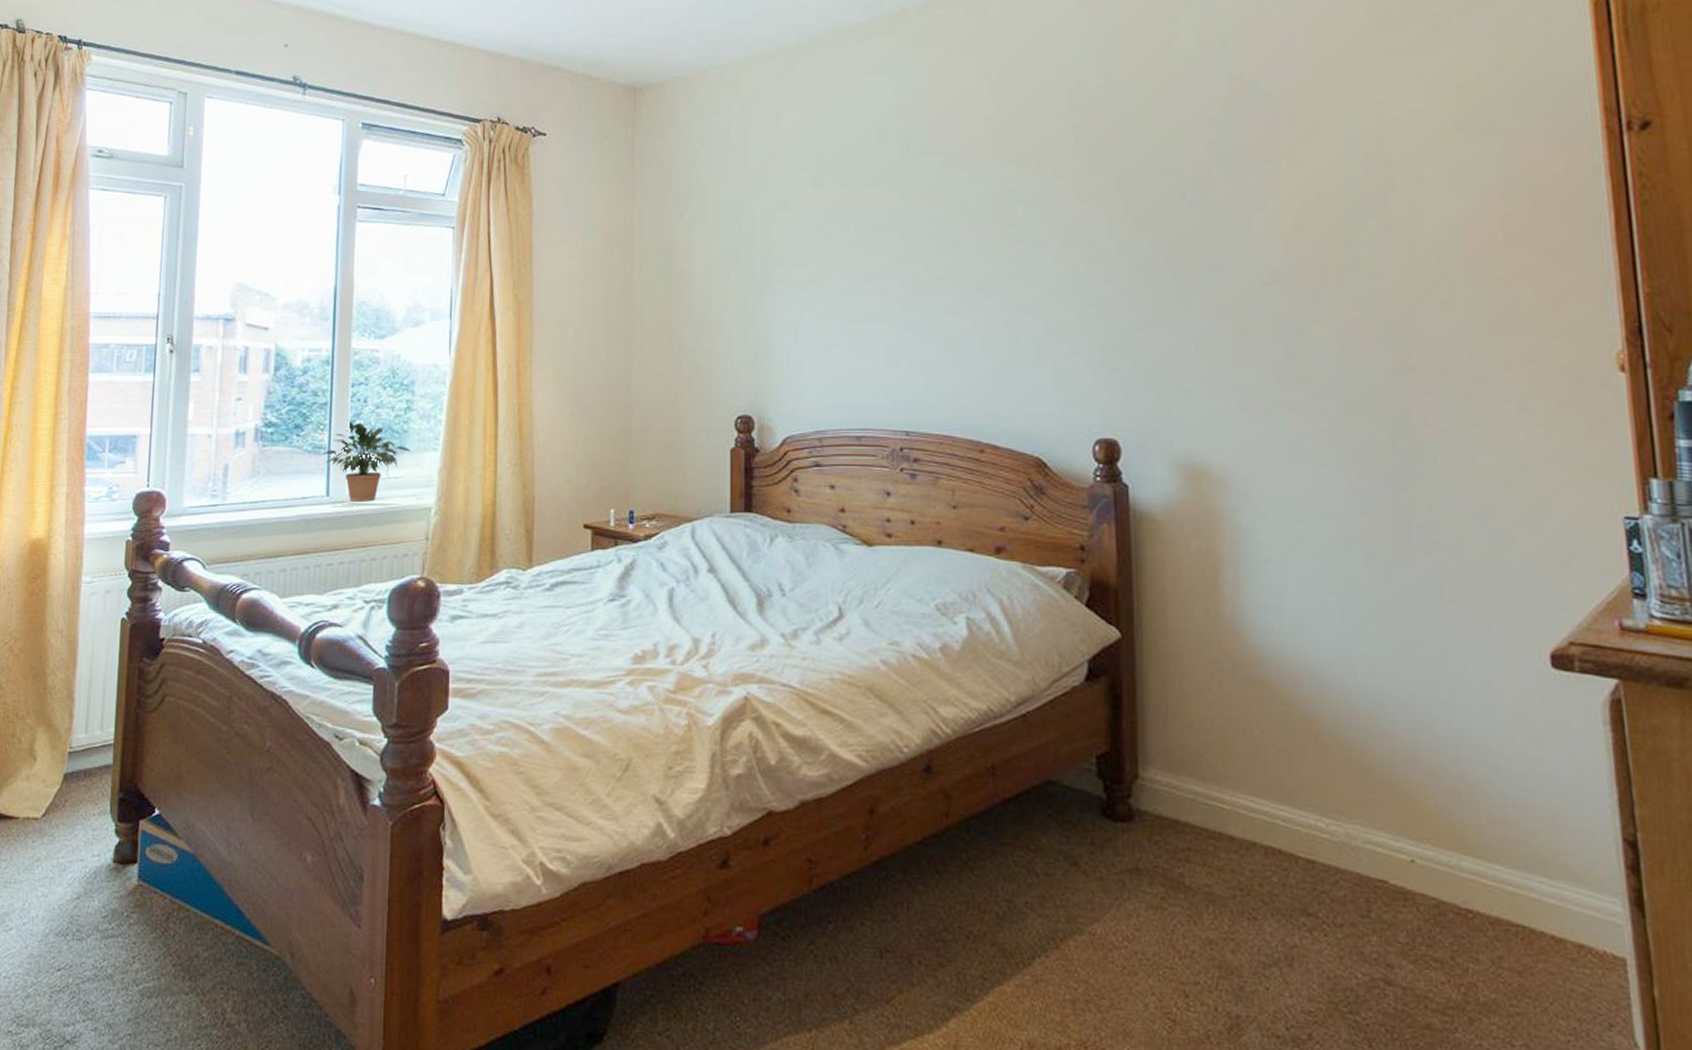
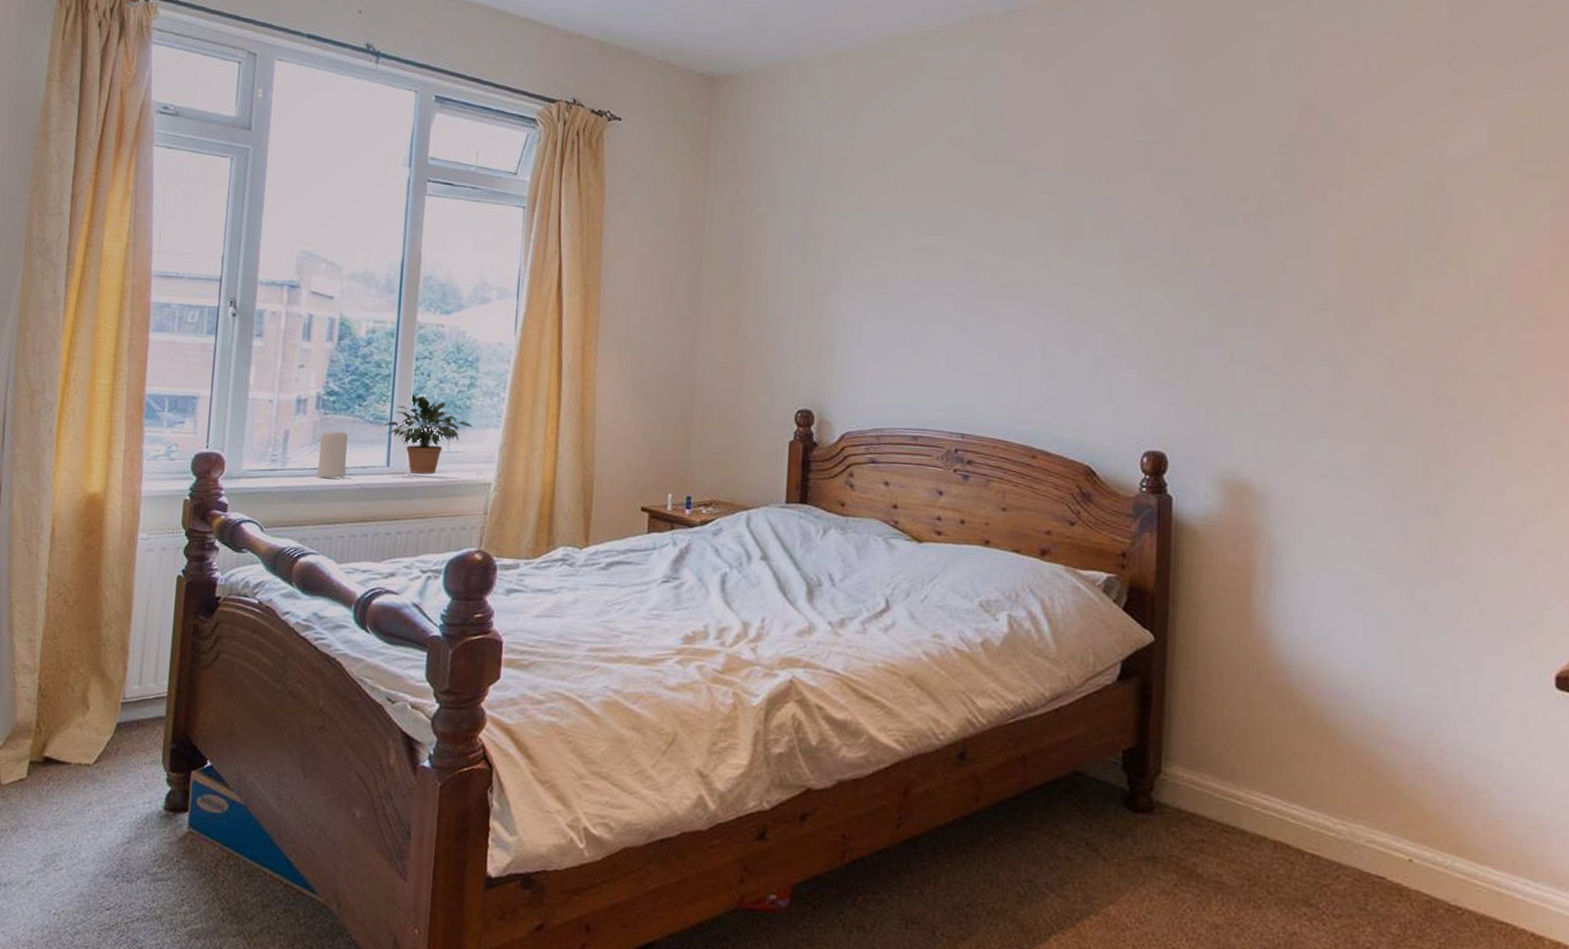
candle: none [257,462,287,512] -> present [317,431,348,479]

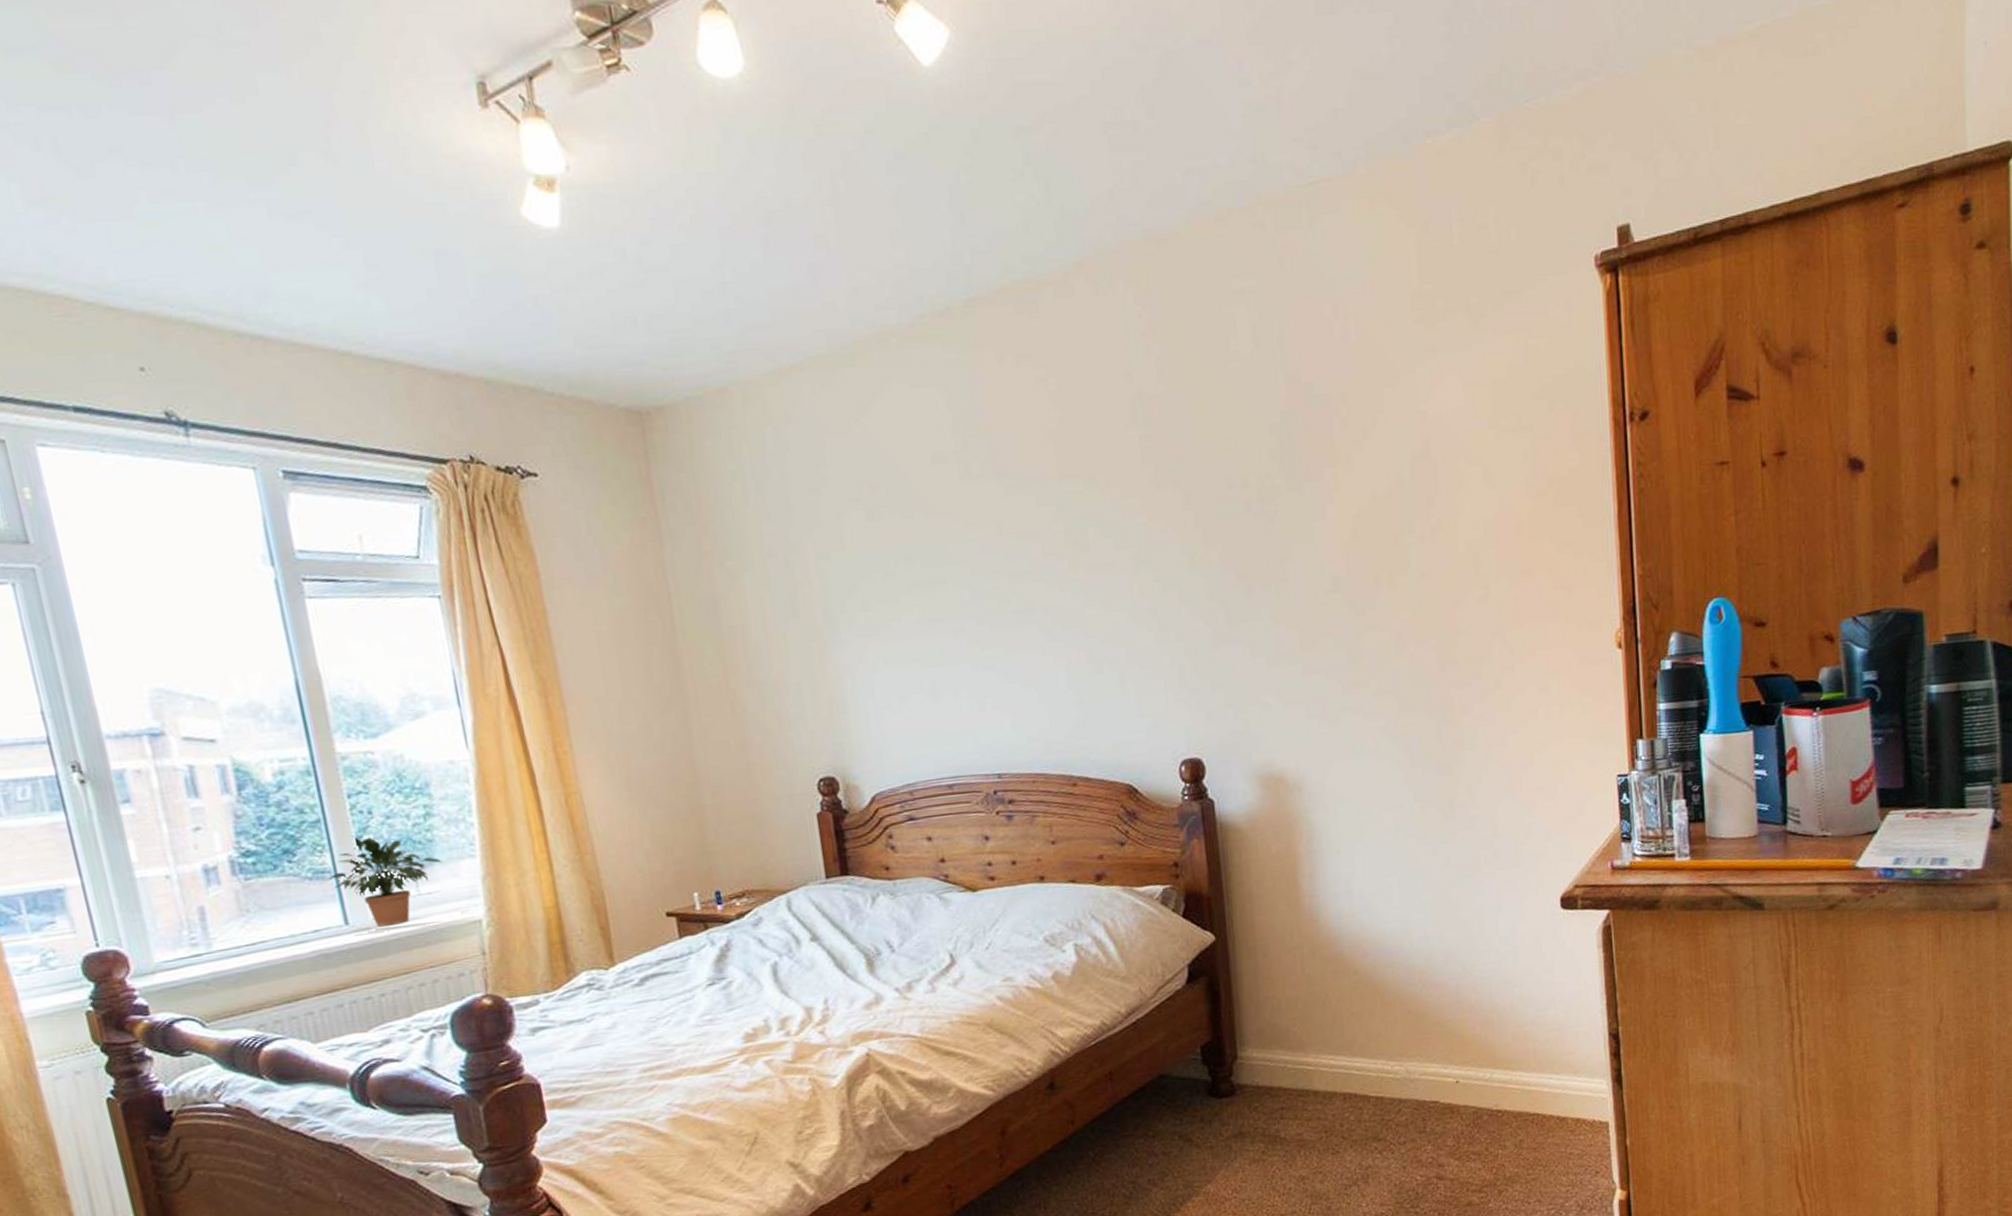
candle: present [317,431,348,479] -> none [248,896,295,953]

